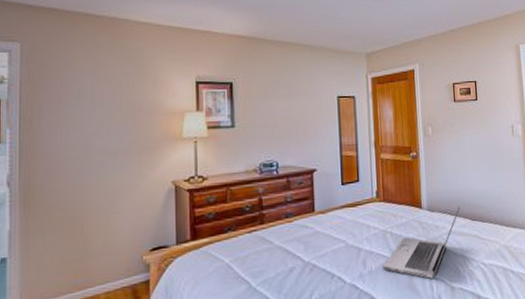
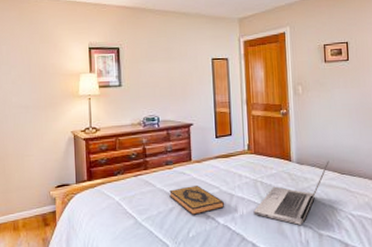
hardback book: none [289,240,352,276] -> present [169,186,225,216]

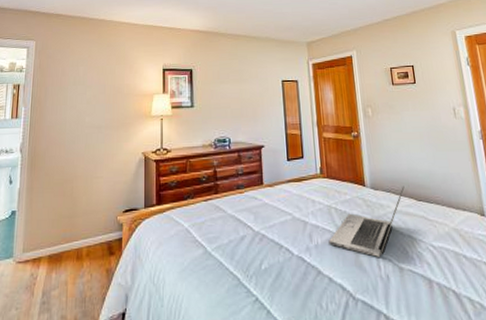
hardback book: present [169,186,225,216] -> none [240,212,299,246]

